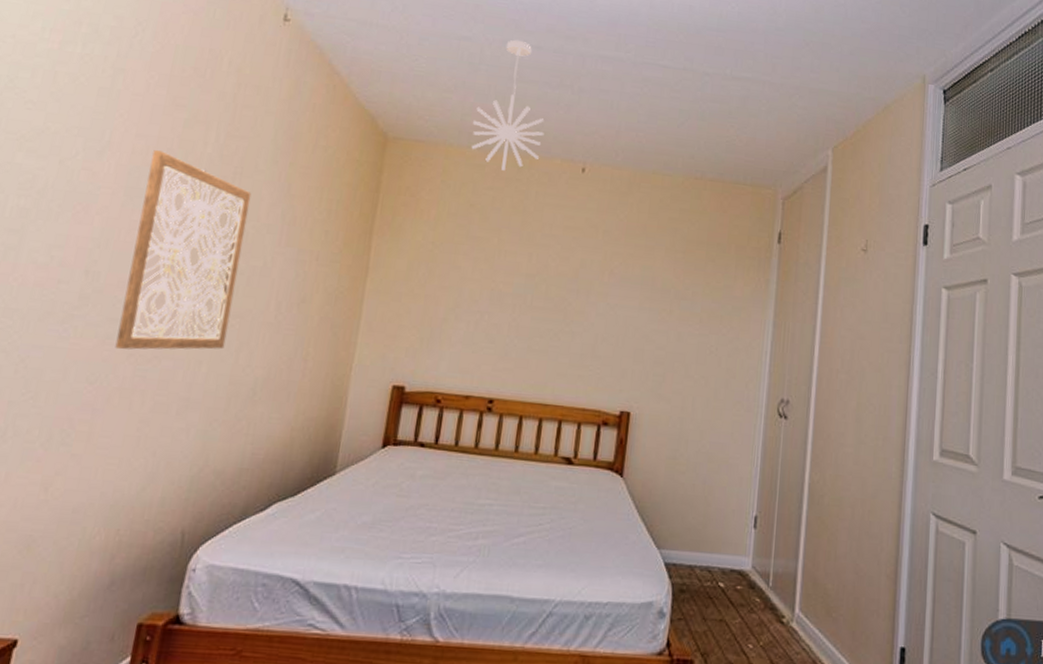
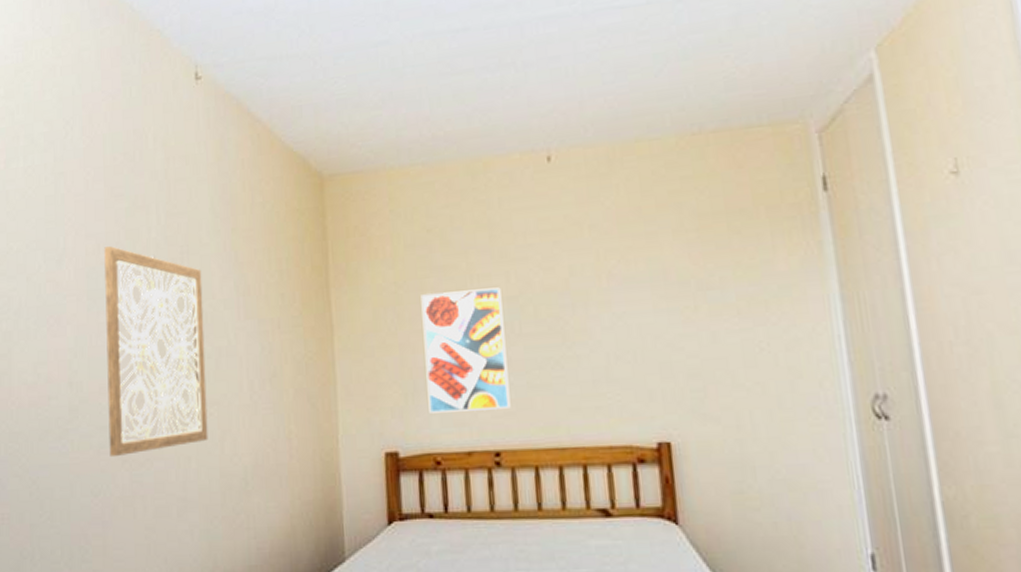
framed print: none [439,257,522,365] -> present [421,287,511,413]
pendant light: present [471,39,544,171] -> none [410,27,494,183]

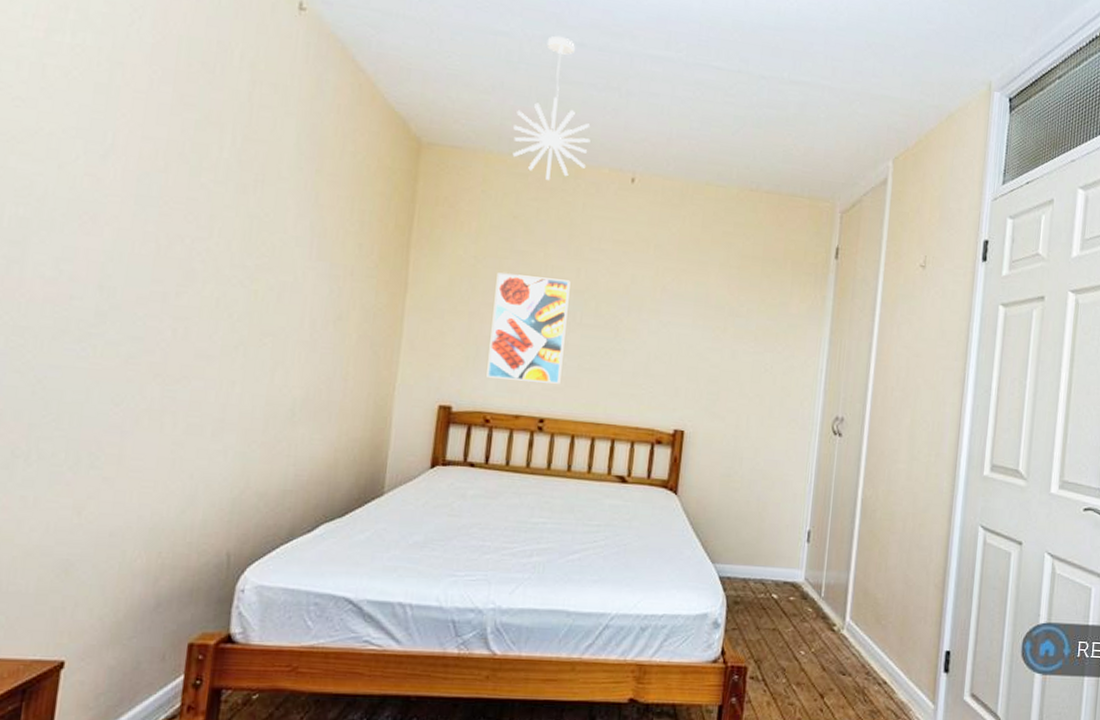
wall art: present [104,246,208,457] -> none [139,154,276,370]
pendant light: none [410,27,494,183] -> present [512,35,591,180]

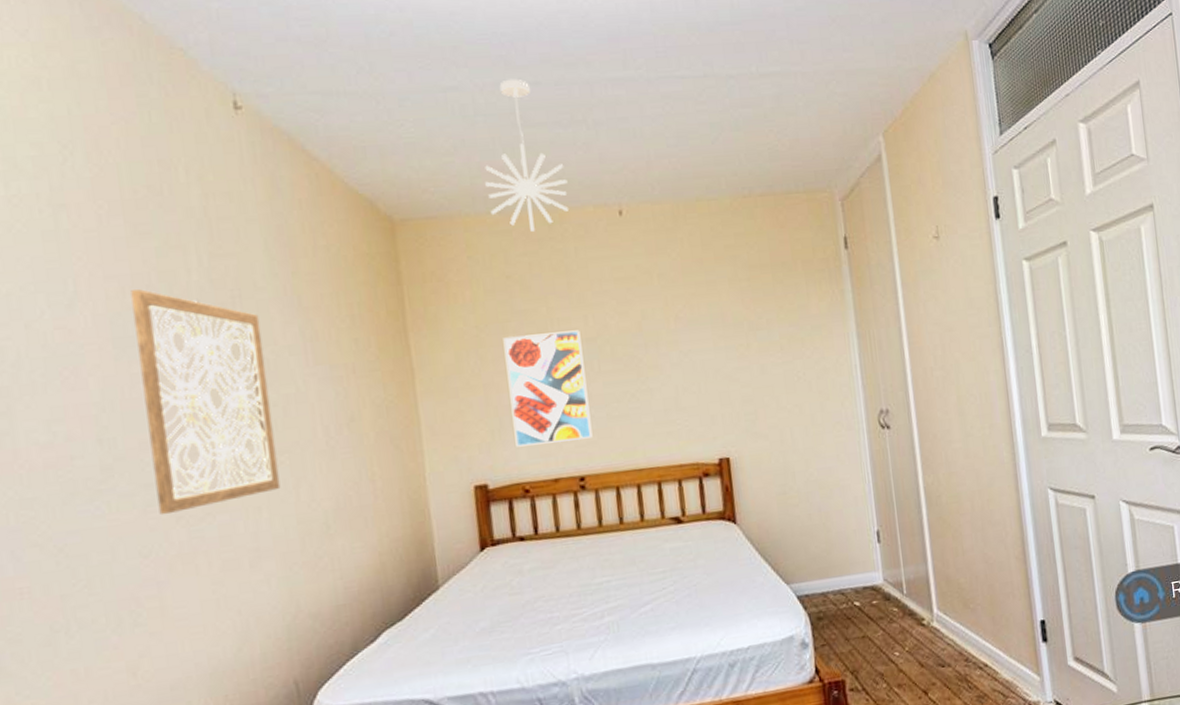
wall art: none [139,154,276,370] -> present [131,289,281,515]

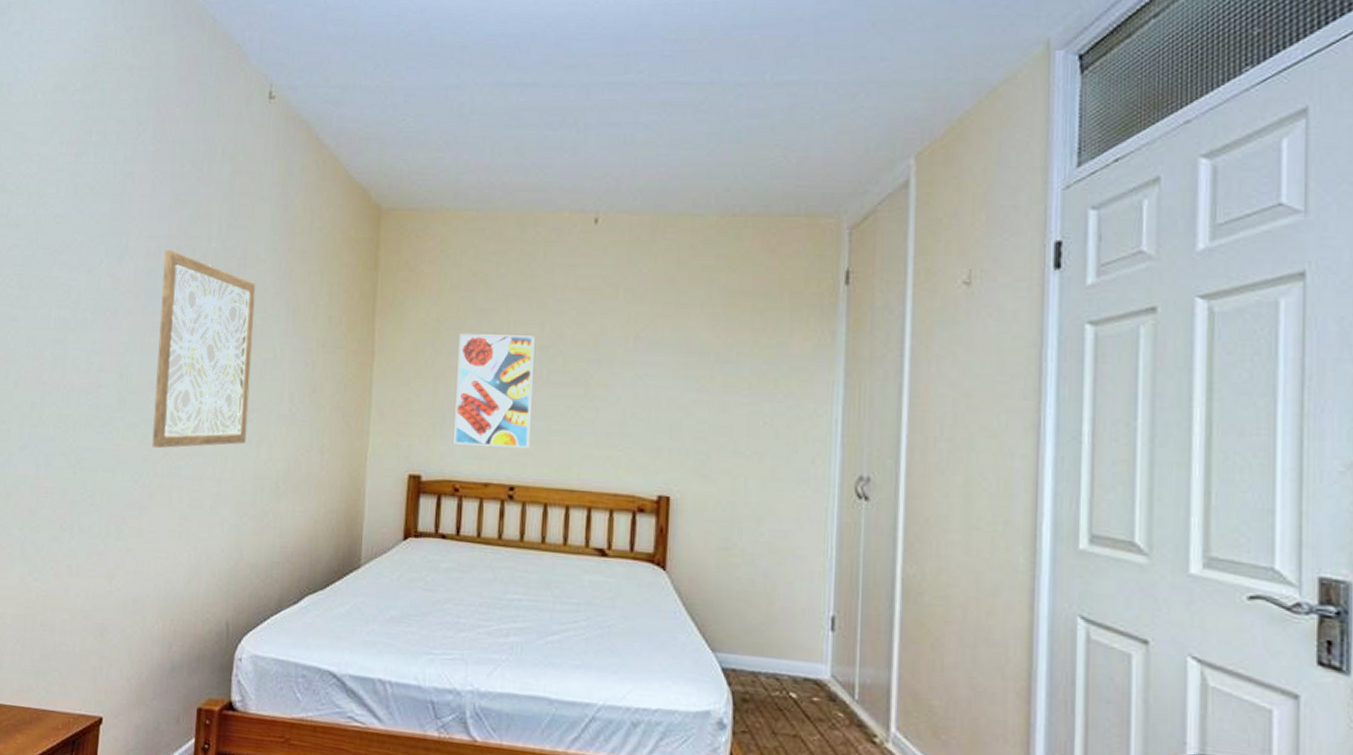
pendant light: present [485,79,568,232] -> none [469,79,548,232]

